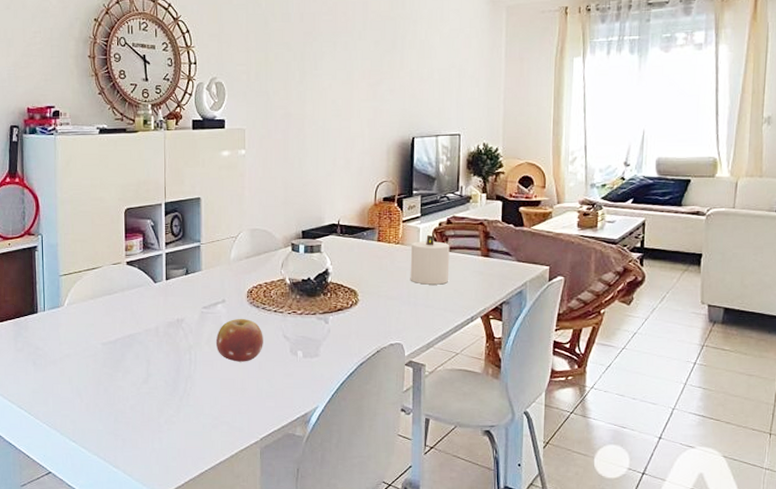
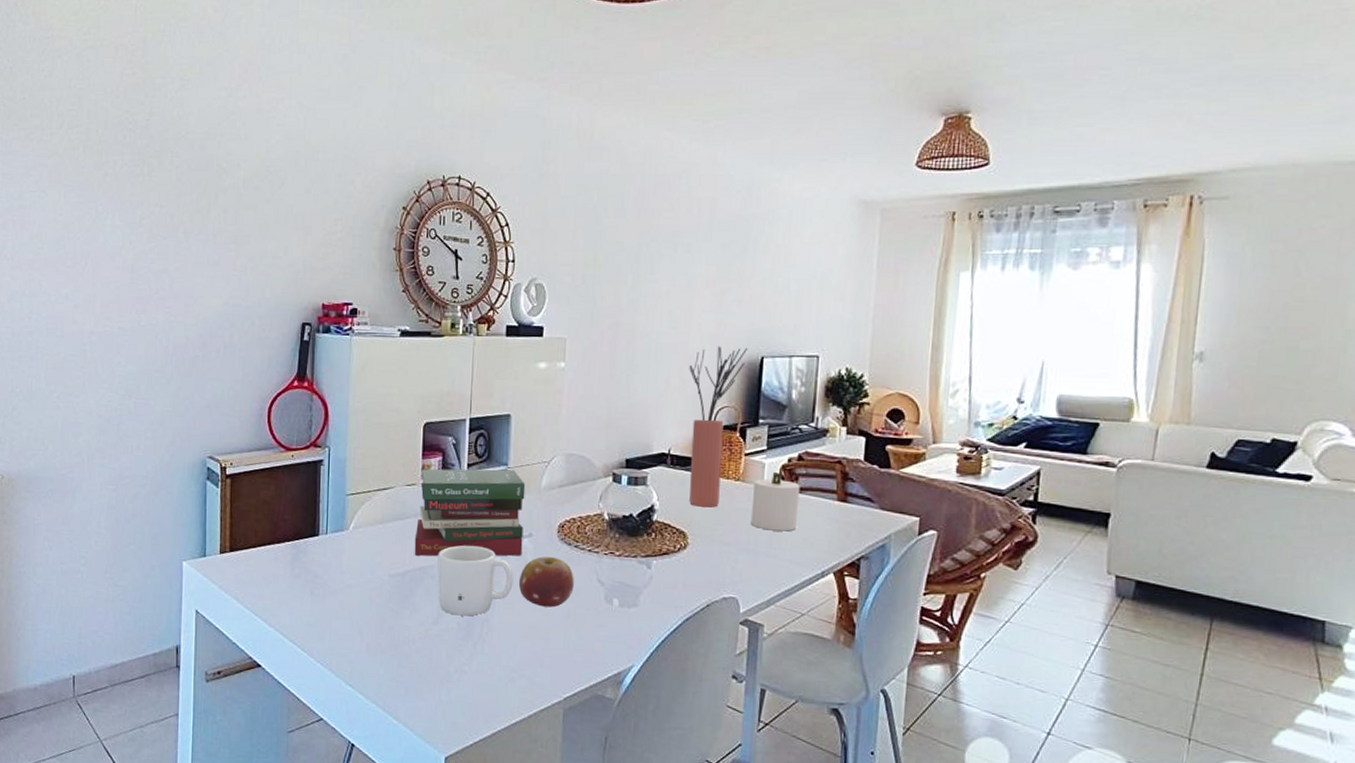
books: none [122,246,217,325] -> present [414,468,526,556]
mug: none [144,313,211,374] -> present [437,545,513,616]
vase: none [352,129,400,268] -> present [689,346,747,508]

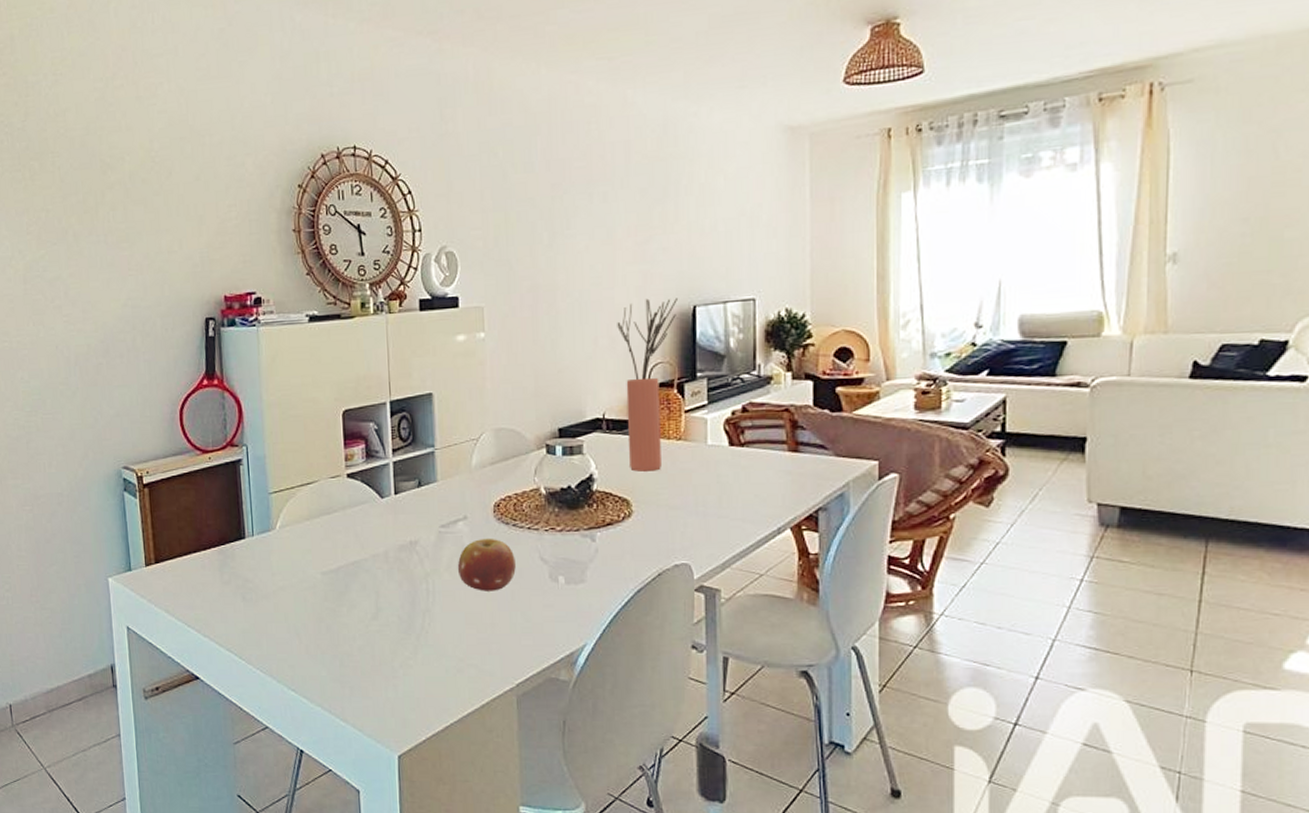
books: present [414,468,526,556] -> none [344,451,459,550]
mug: present [437,545,513,616] -> none [370,534,452,608]
candle: present [750,472,800,532] -> none [696,427,747,490]

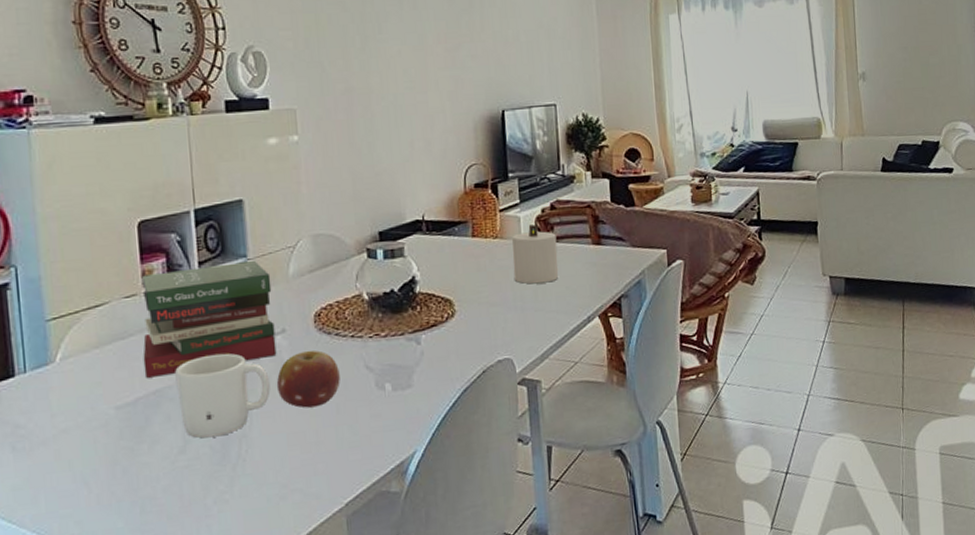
books: none [344,451,459,550] -> present [141,261,277,378]
mug: none [370,534,452,608] -> present [175,353,270,439]
vase: present [617,298,677,472] -> none [432,103,487,272]
candle: none [696,427,747,490] -> present [512,224,558,285]

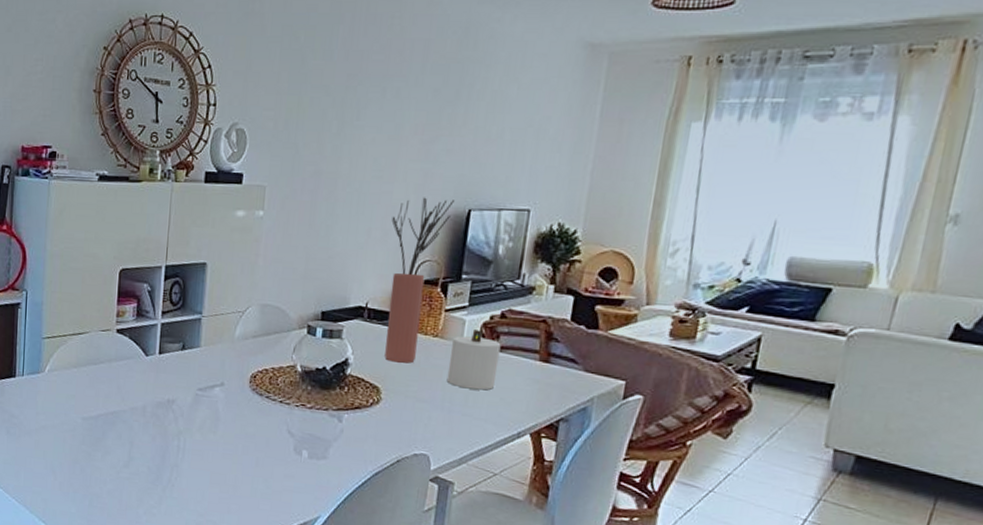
books: present [141,261,277,378] -> none [107,315,219,404]
mug: present [175,353,270,439] -> none [129,391,204,461]
fruit: present [276,350,340,408] -> none [208,405,264,456]
vase: none [432,103,487,272] -> present [385,197,454,364]

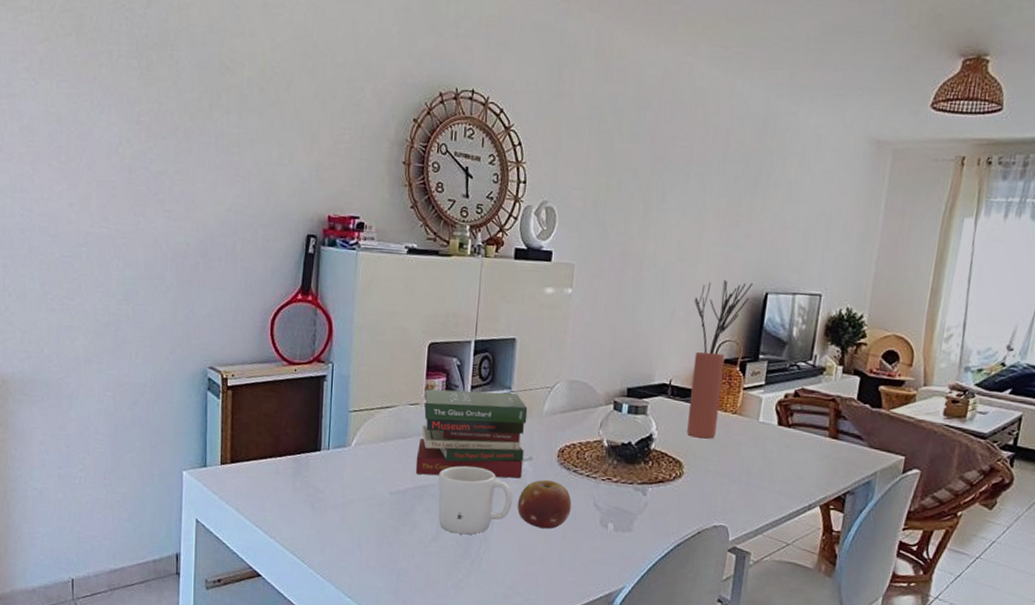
books: none [107,315,219,404] -> present [415,389,528,478]
mug: none [129,391,204,461] -> present [438,465,513,535]
fruit: none [208,405,264,456] -> present [517,479,572,529]
candle: present [446,330,501,391] -> none [744,407,795,465]

